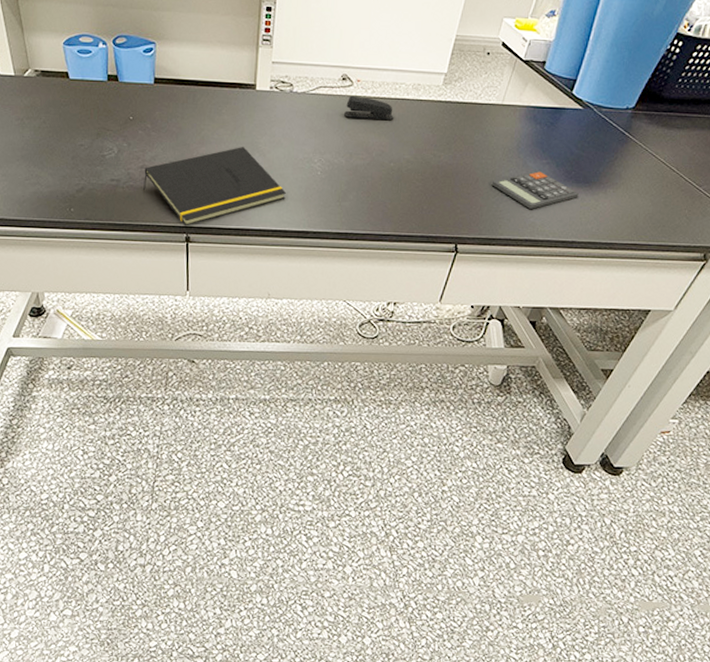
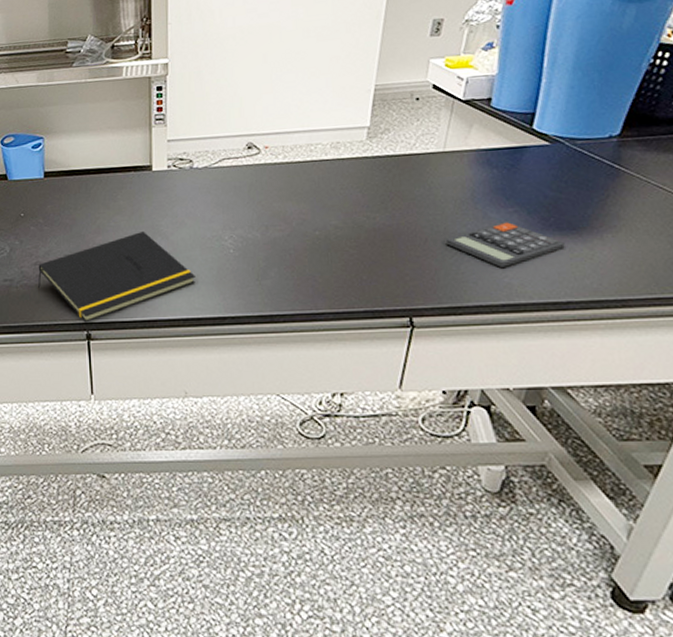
stapler: present [344,95,394,120] -> none [254,163,313,188]

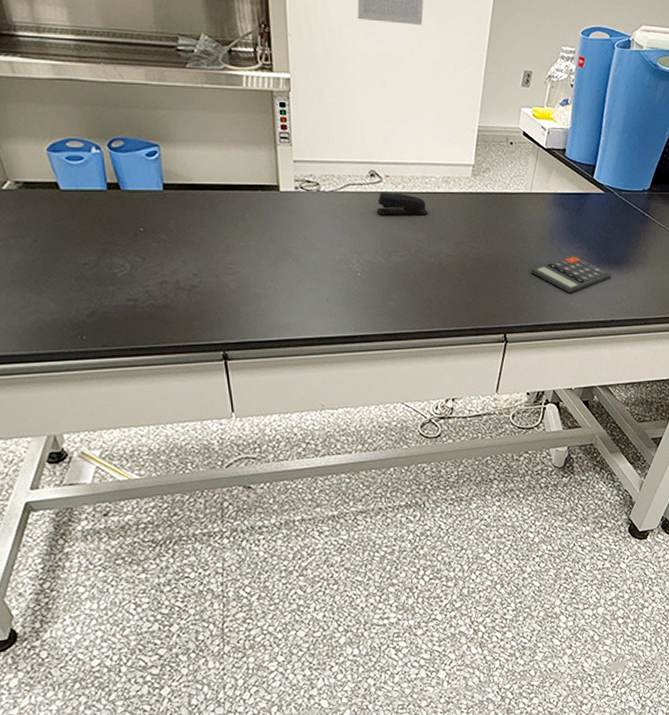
notepad: present [37,230,197,323] -> none [165,251,328,343]
stapler: none [254,163,313,188] -> present [377,192,428,215]

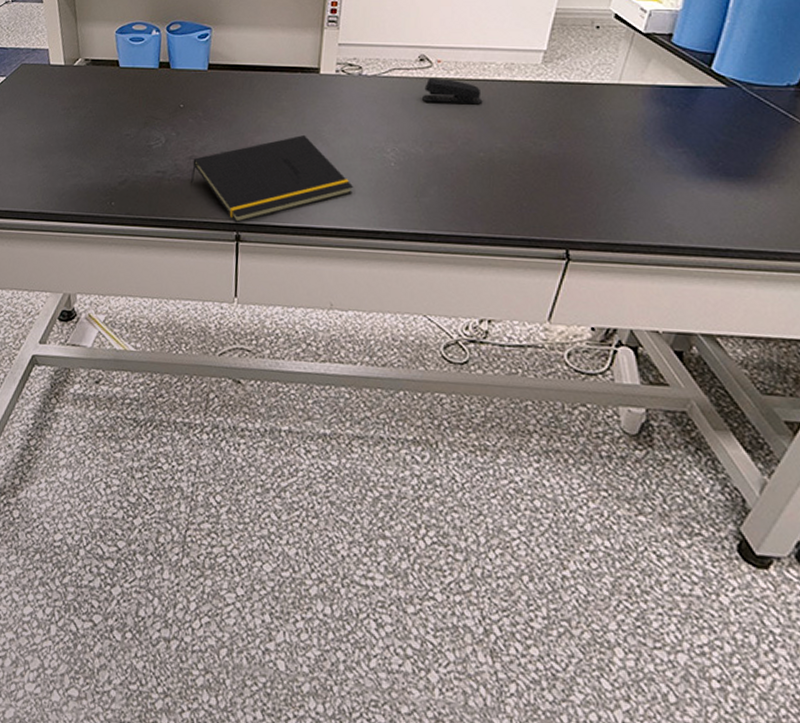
notepad: none [165,251,328,343] -> present [190,134,354,223]
calculator: present [530,255,611,293] -> none [610,161,730,208]

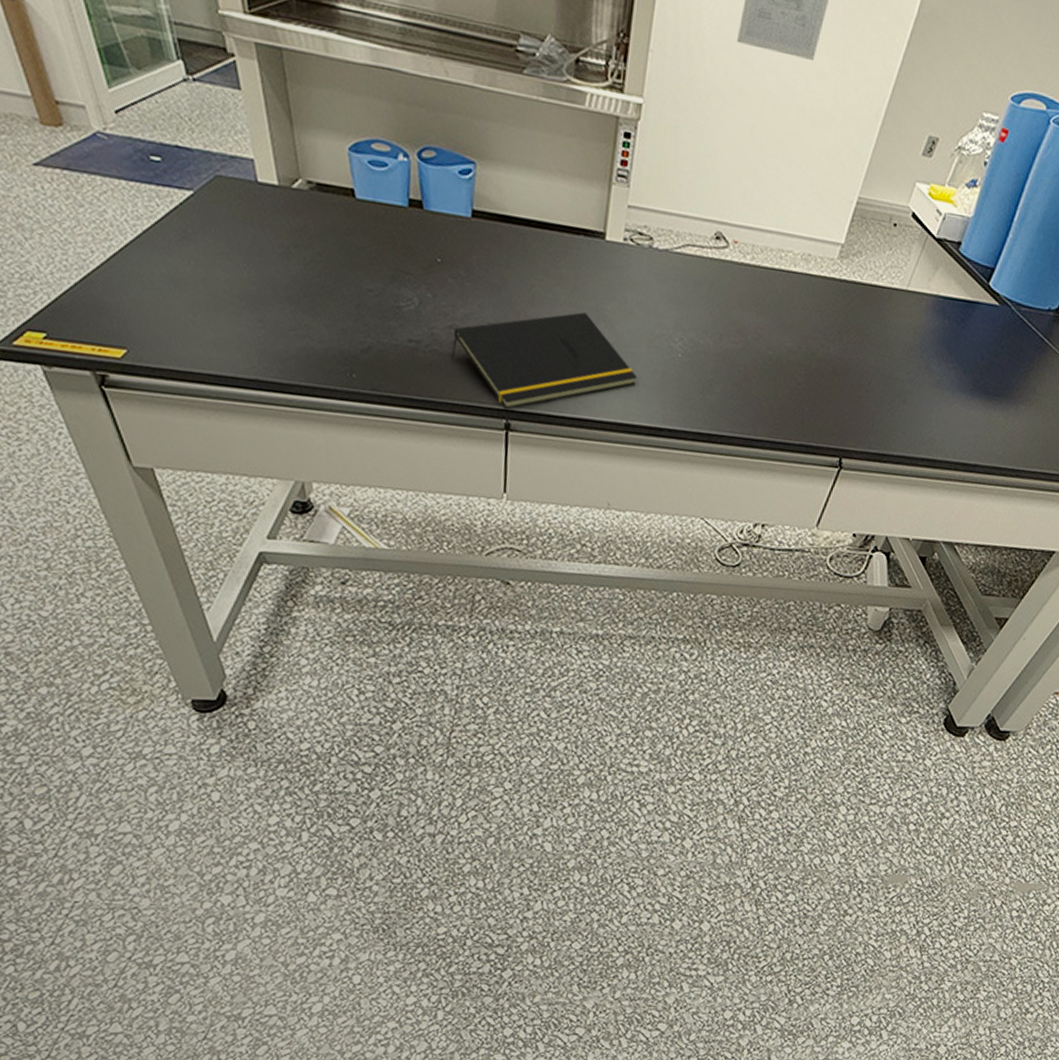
stapler: present [422,77,483,104] -> none [715,260,777,296]

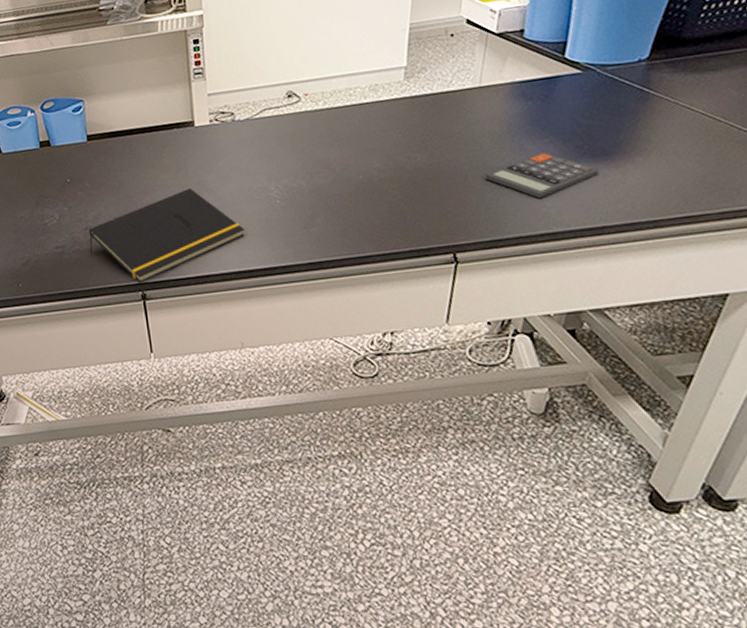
calculator: none [887,375,987,422] -> present [484,151,599,198]

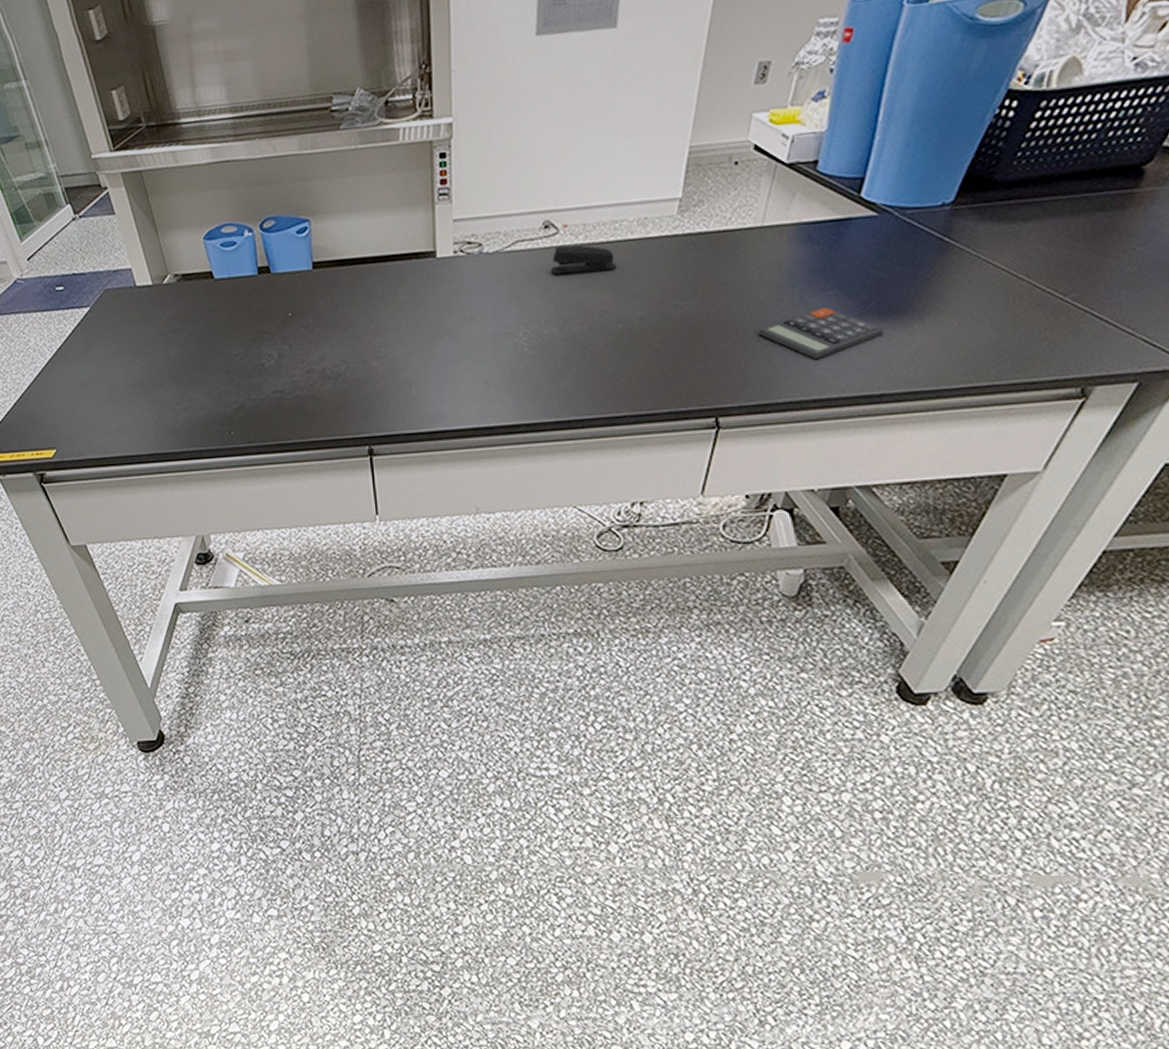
notepad: present [88,187,246,283] -> none [311,329,488,437]
stapler: none [296,110,354,136] -> present [551,245,617,275]

